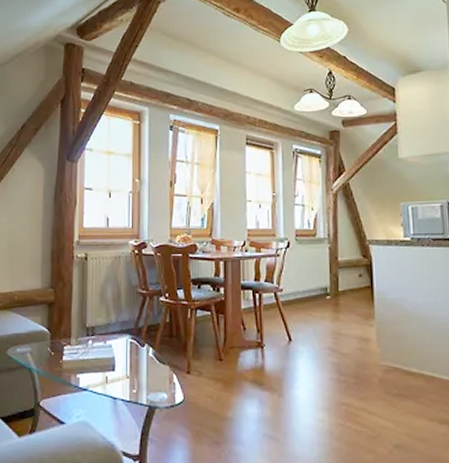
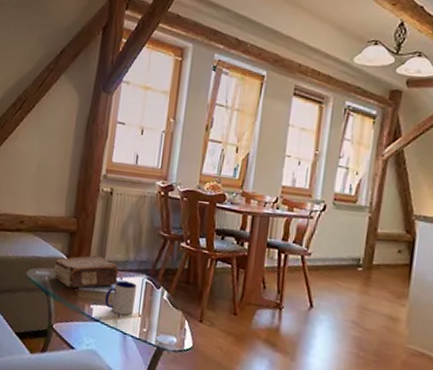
book: none [36,323,102,361] -> present [54,255,119,289]
mug: none [90,345,122,379] -> present [104,280,137,316]

